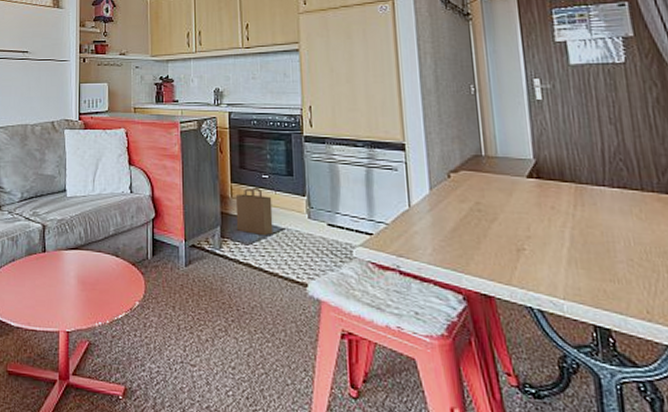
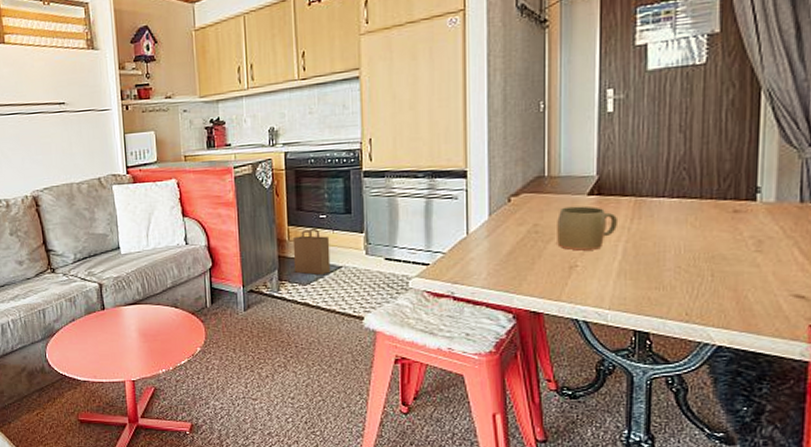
mug: none [499,187,561,234] -> present [557,205,617,251]

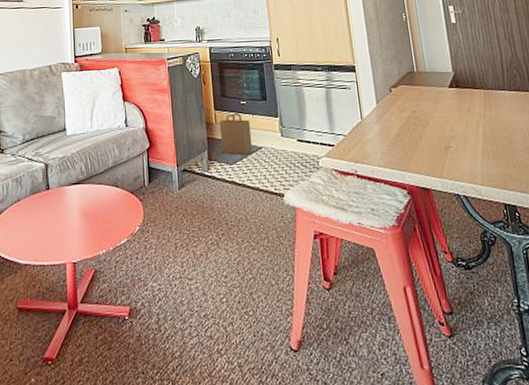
mug: present [557,205,617,251] -> none [429,96,475,134]

